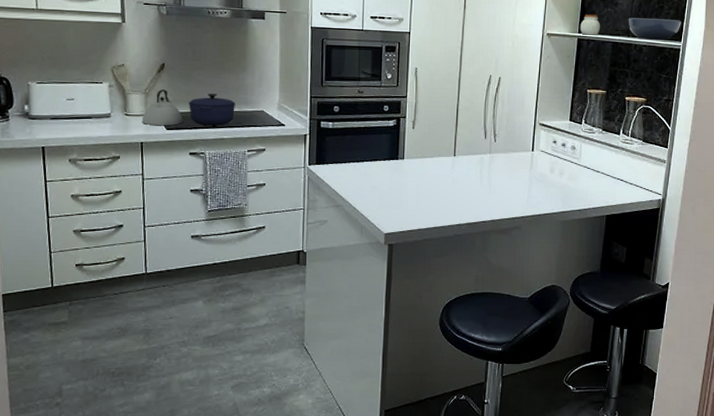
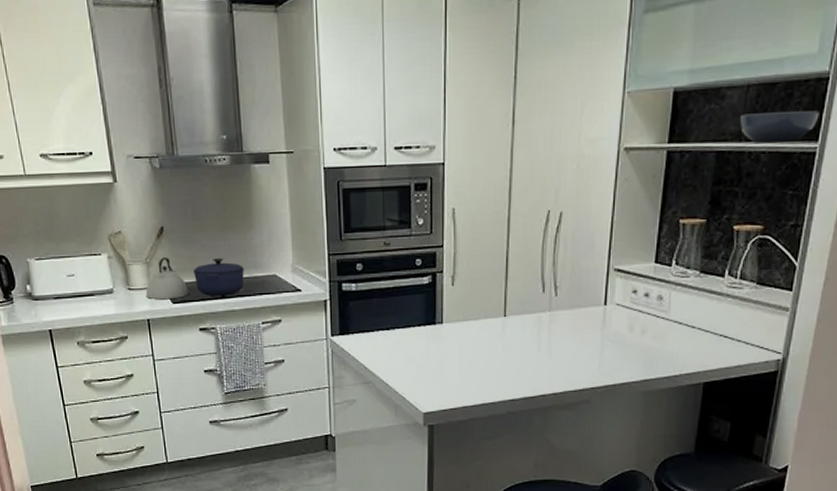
jar: present [580,14,601,38] -> none [671,115,700,148]

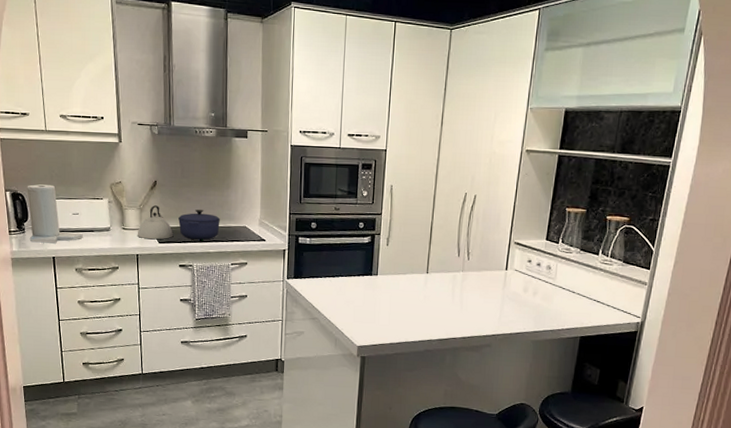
paper towel: none [10,242,82,314] -> present [27,184,83,244]
bowl: present [739,110,820,143] -> none [613,132,673,156]

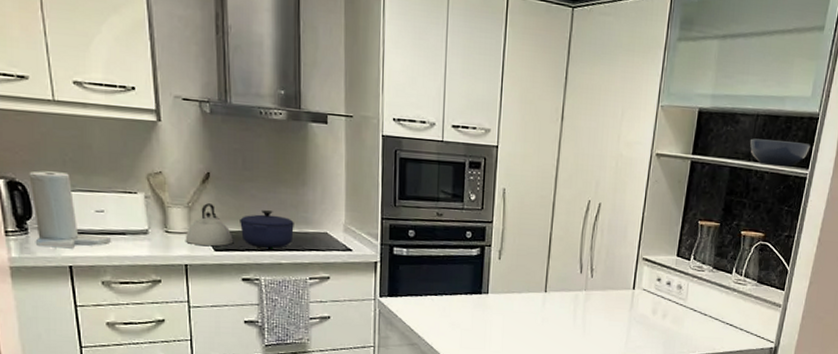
bowl: none [613,132,673,156] -> present [749,138,811,167]

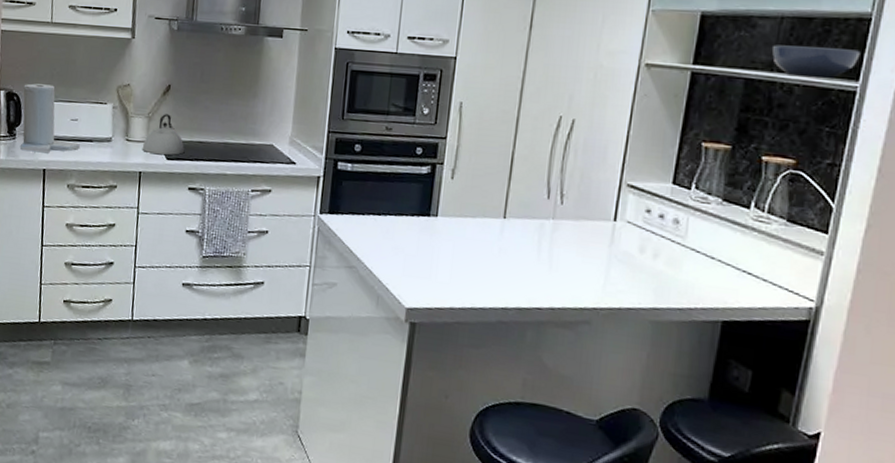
cooking pot: present [240,209,294,248] -> none [192,120,242,159]

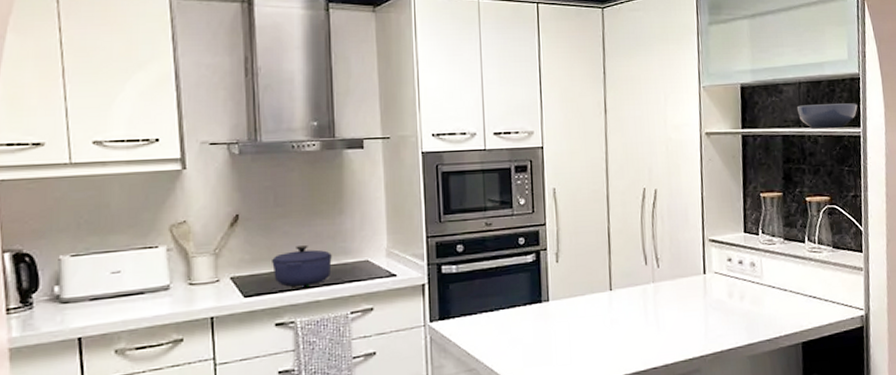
paper towel: present [19,83,80,154] -> none [38,236,127,321]
kettle: present [142,114,185,156] -> none [211,247,266,295]
cooking pot: none [192,120,242,159] -> present [272,244,332,287]

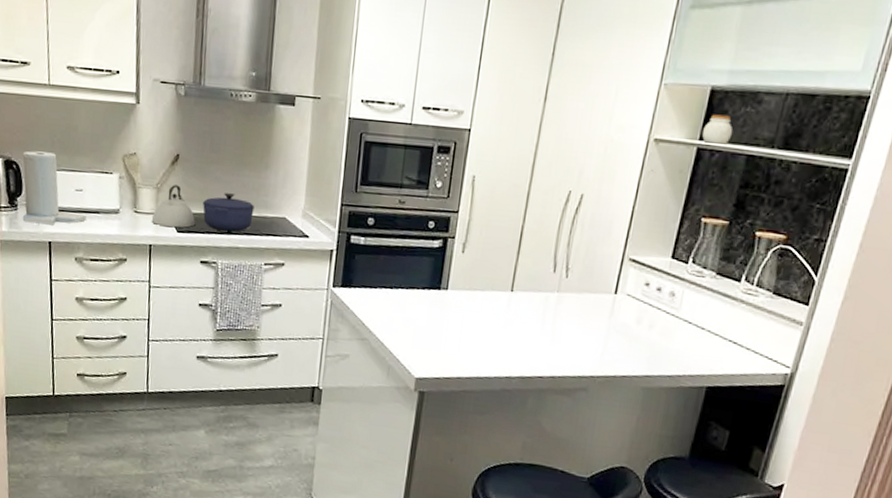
paper towel: none [38,236,127,321] -> present [22,151,86,226]
kettle: none [211,247,266,295] -> present [151,185,196,228]
jar: none [743,106,767,133] -> present [702,114,733,147]
bowl: present [796,103,858,129] -> none [773,121,857,156]

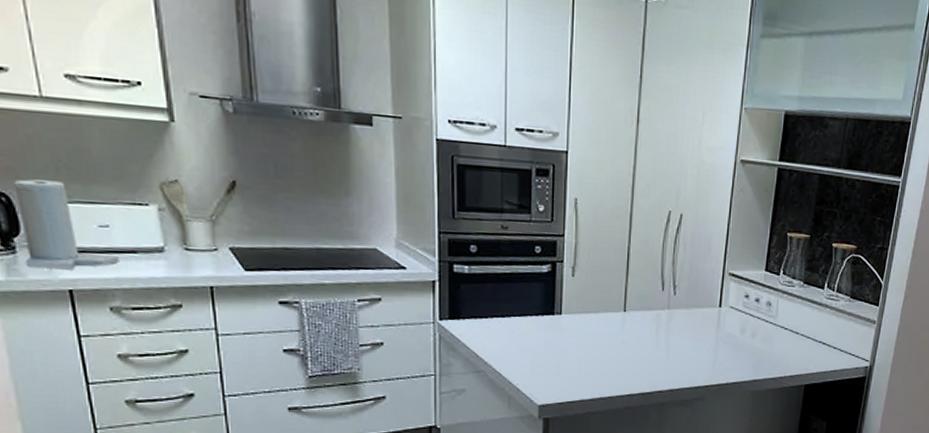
kettle: present [151,185,196,228] -> none [209,216,268,266]
cooking pot: present [203,192,254,232] -> none [274,222,338,267]
jar: present [702,114,733,147] -> none [781,137,807,168]

